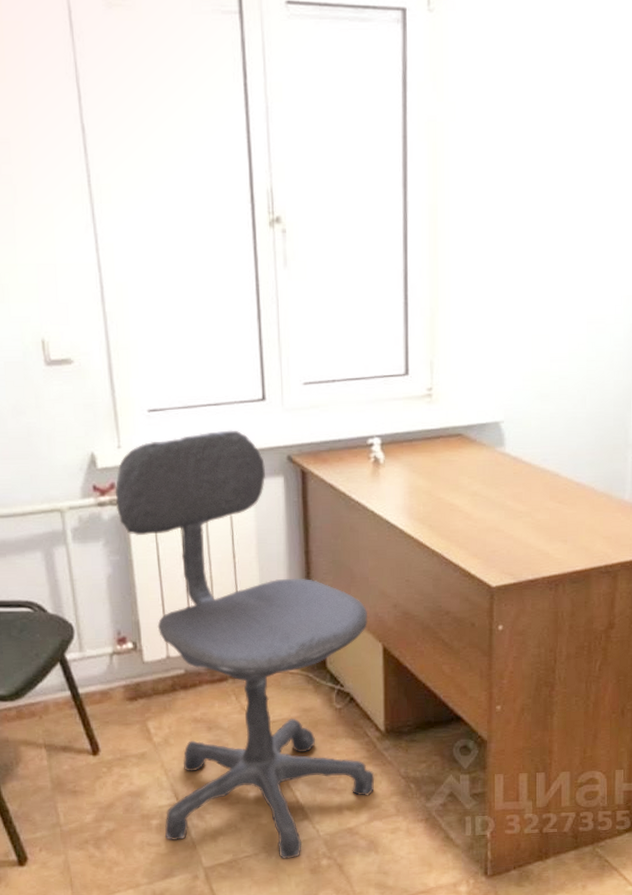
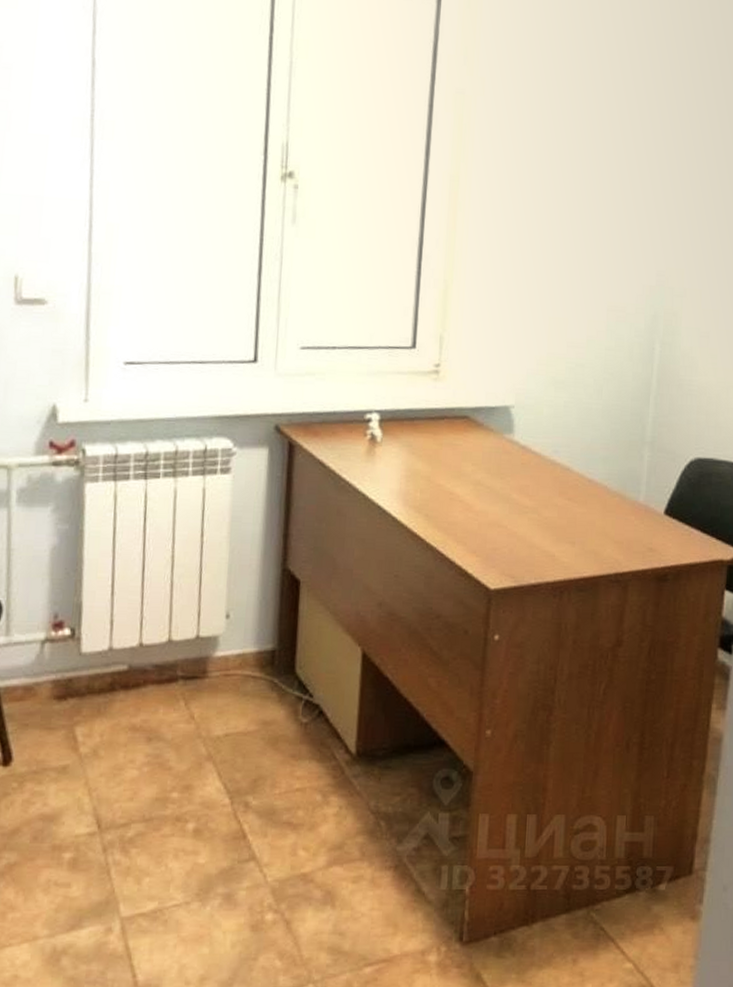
office chair: present [115,430,375,859] -> none [73,391,348,911]

